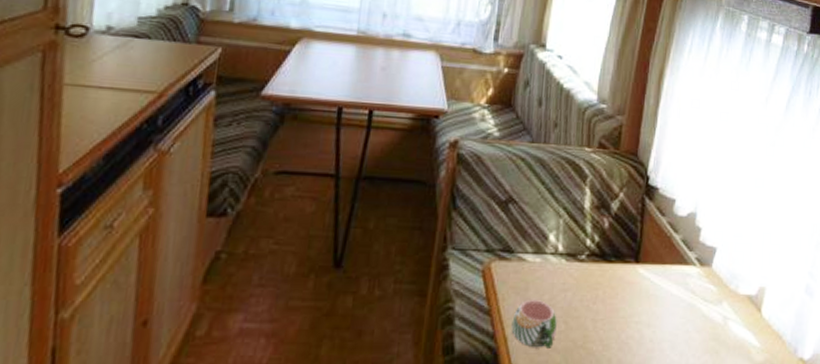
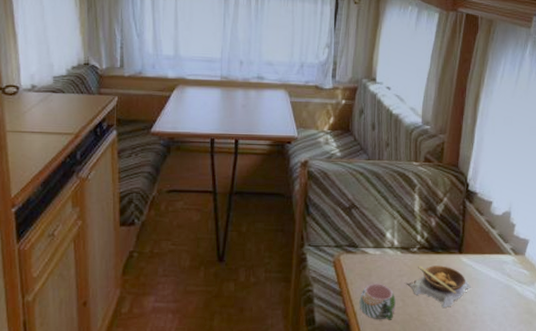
soup bowl: none [571,277,649,332] -> present [406,265,472,307]

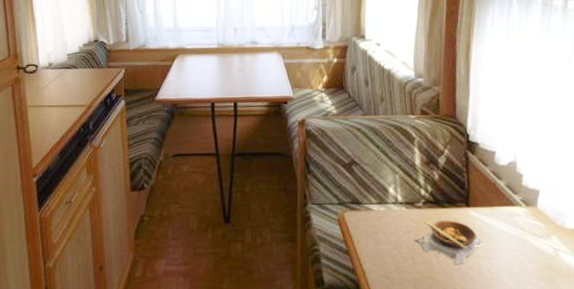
mug: present [359,284,396,320] -> none [367,241,406,279]

